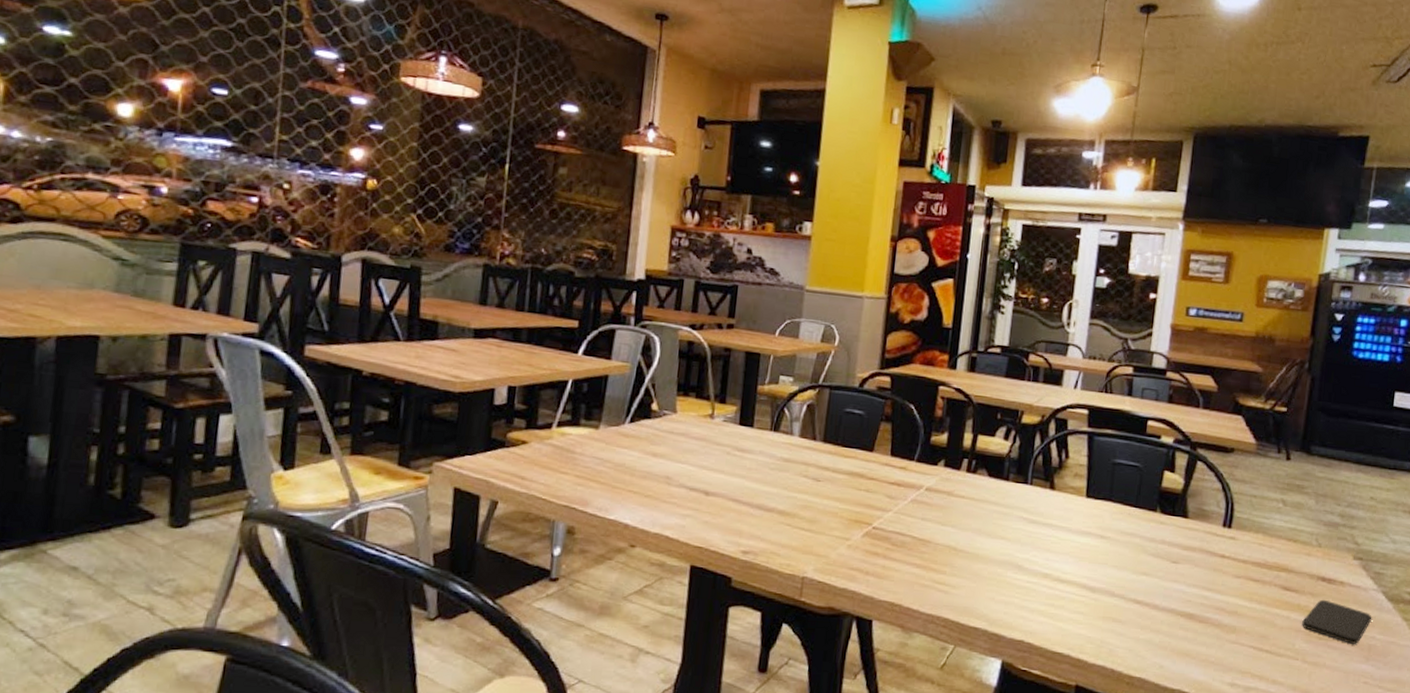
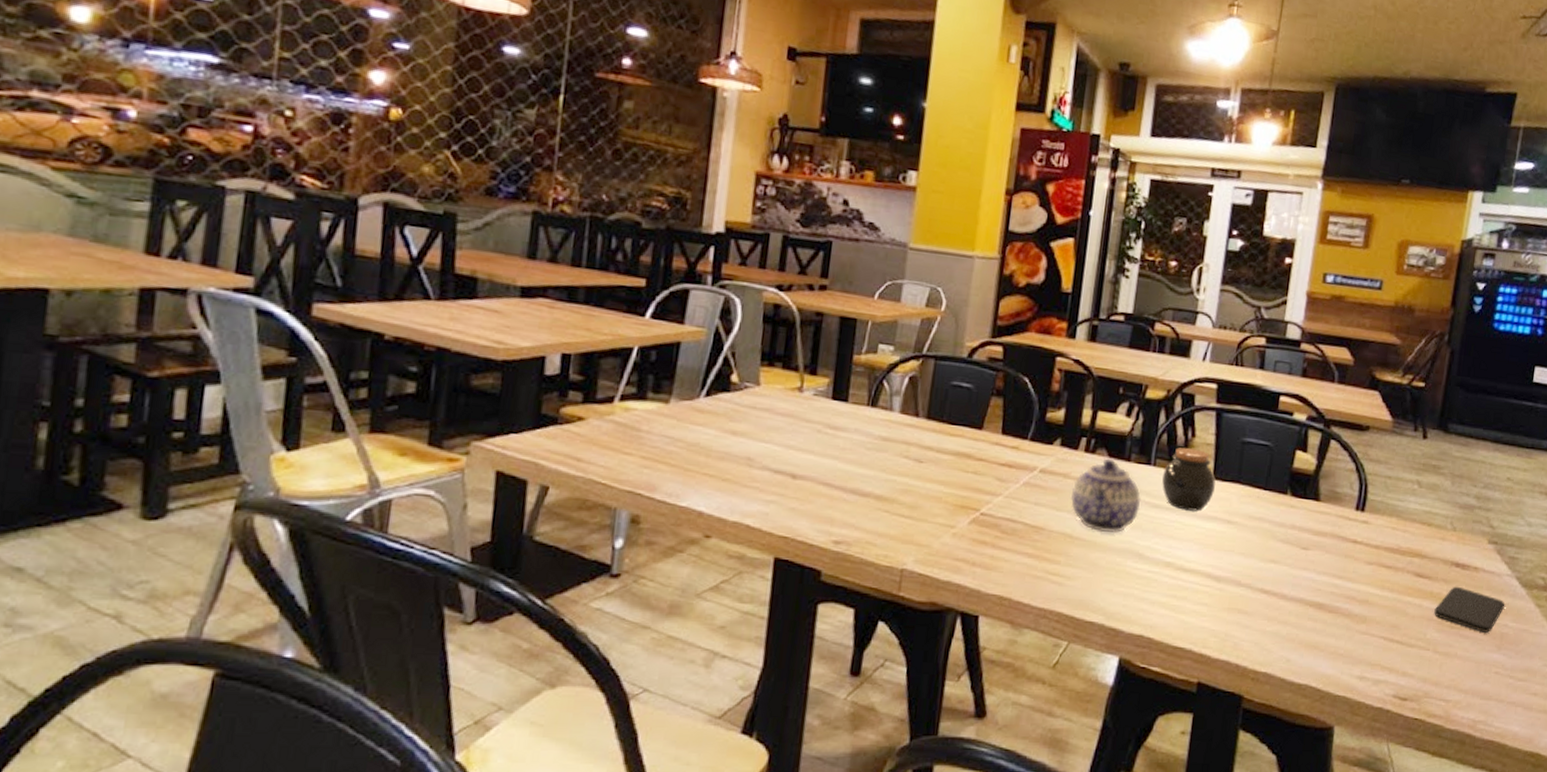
teapot: none [954,478,1020,547] -> present [1070,458,1142,534]
jar: none [1038,468,1089,527] -> present [1162,447,1216,511]

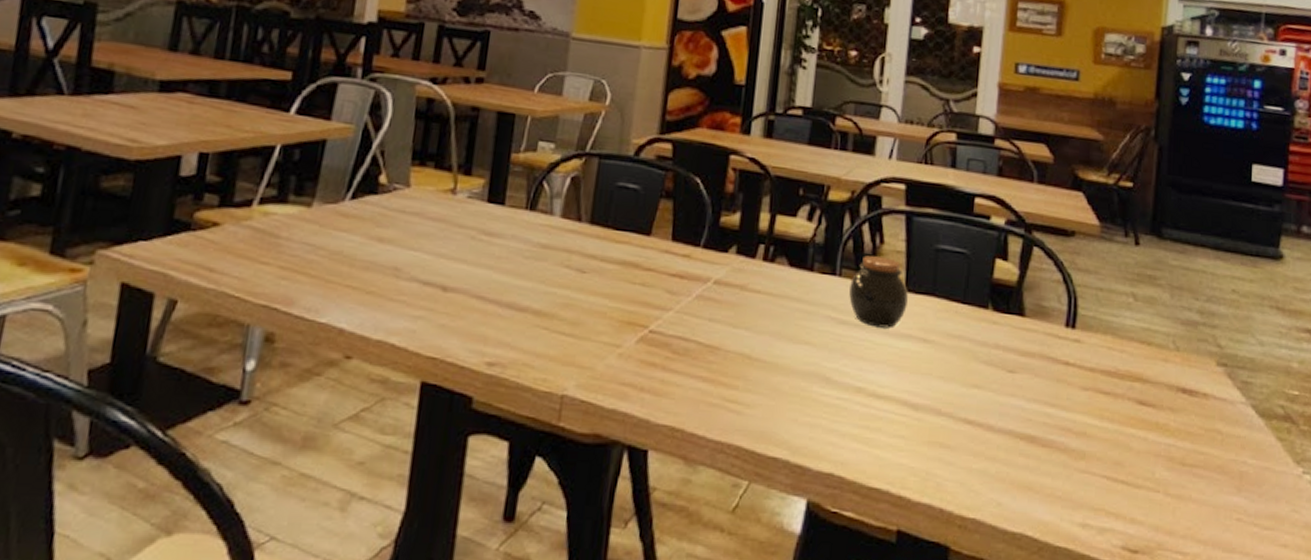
teapot: present [1070,458,1142,534] -> none [748,268,827,354]
smartphone: present [1434,586,1505,633] -> none [1162,415,1242,471]

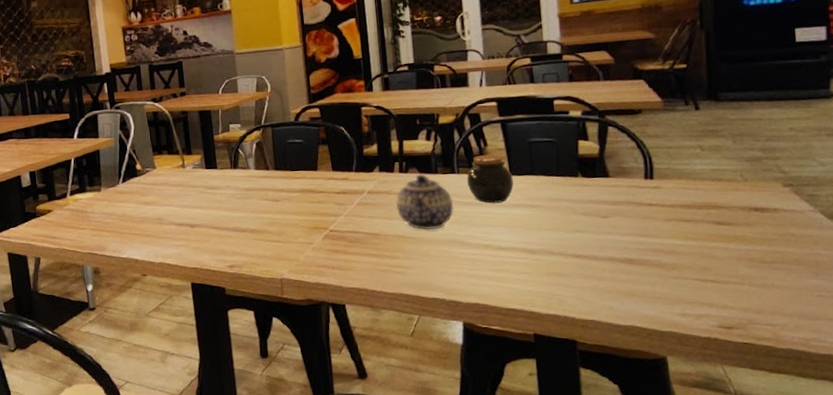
teapot: none [748,268,827,354] -> present [395,174,454,231]

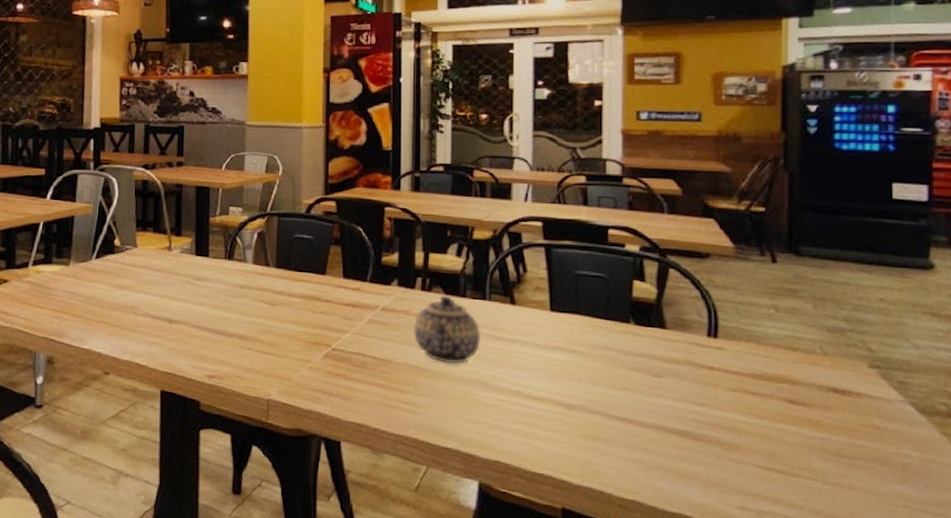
jar: present [467,155,514,203] -> none [500,283,553,342]

